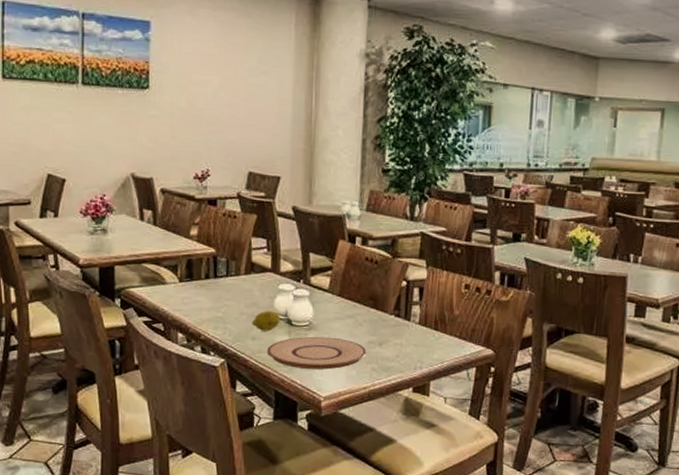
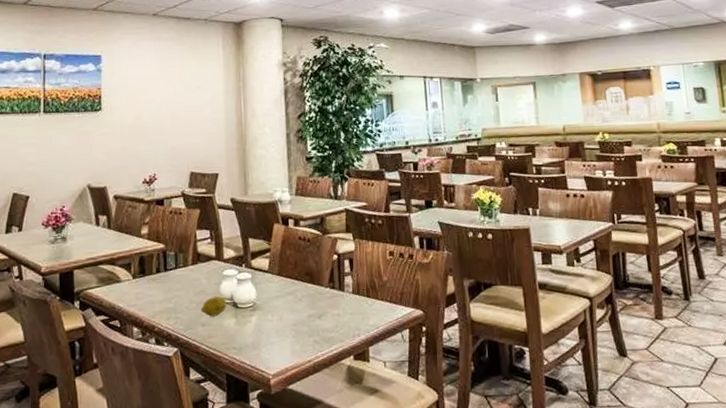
plate: present [267,336,367,370] -> none [217,315,308,349]

